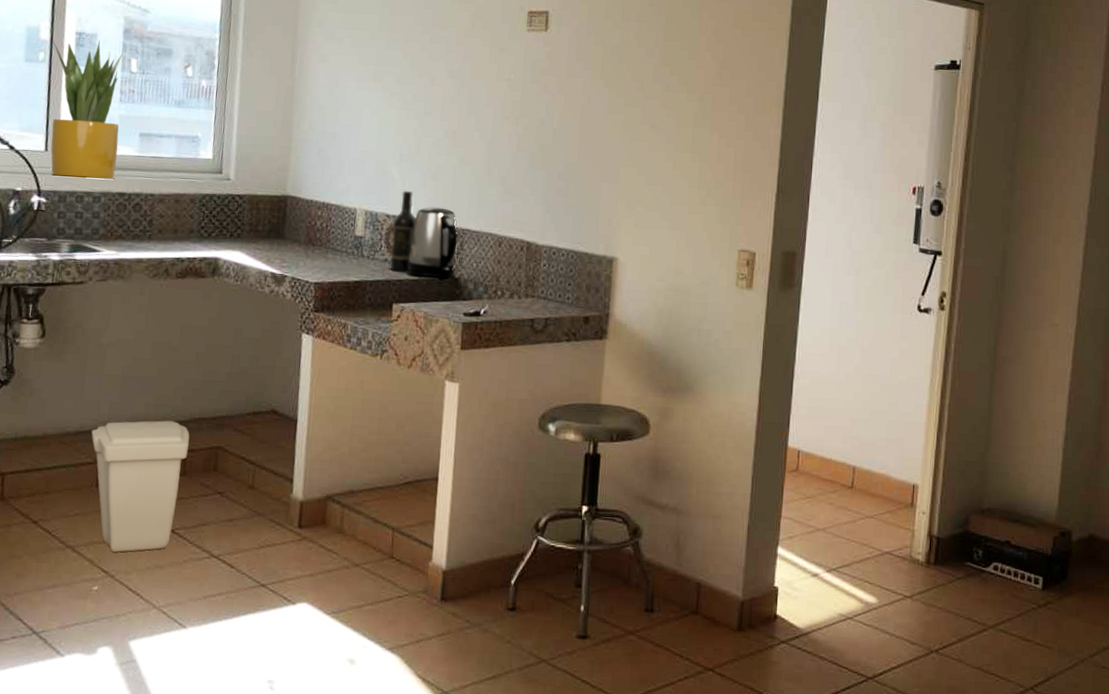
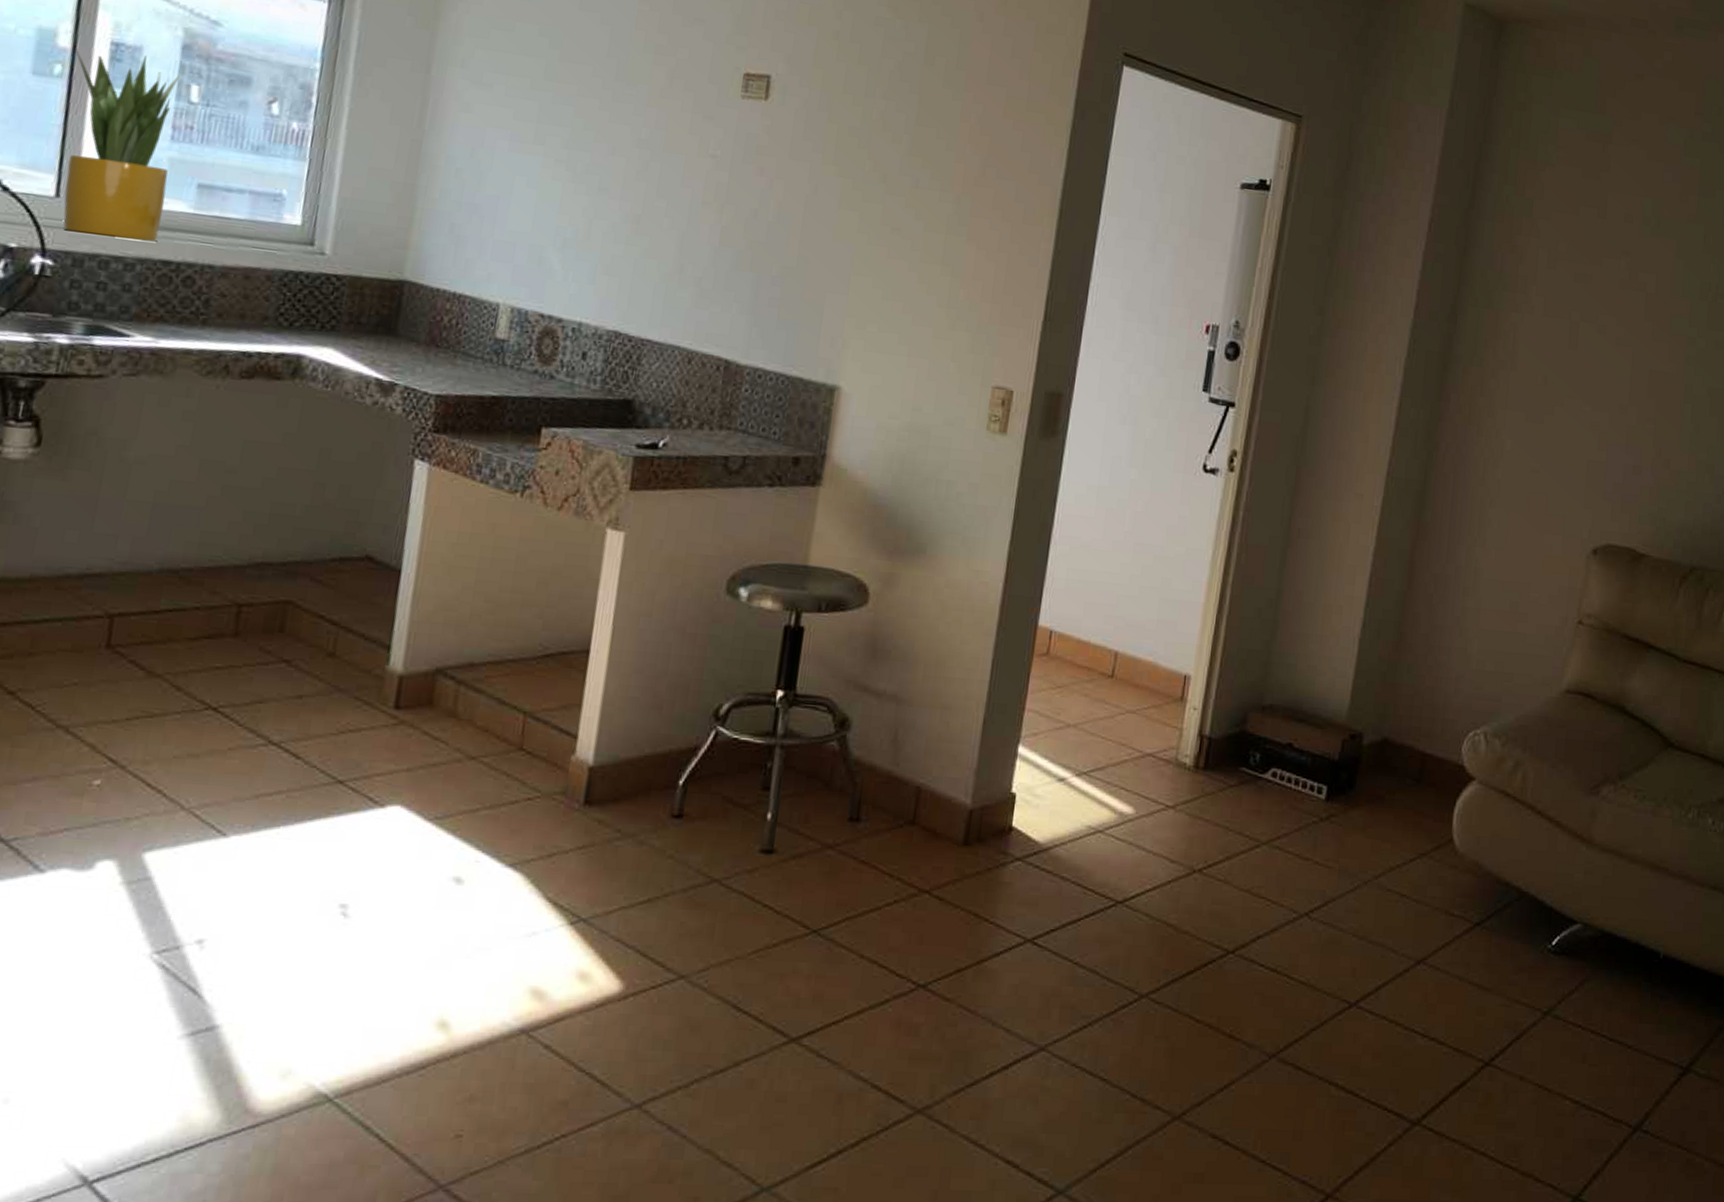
trash can: present [91,420,190,553] -> none [102,563,248,736]
wine bottle: present [390,190,416,274] -> none [541,285,580,390]
kettle: present [406,207,458,280] -> none [562,308,634,402]

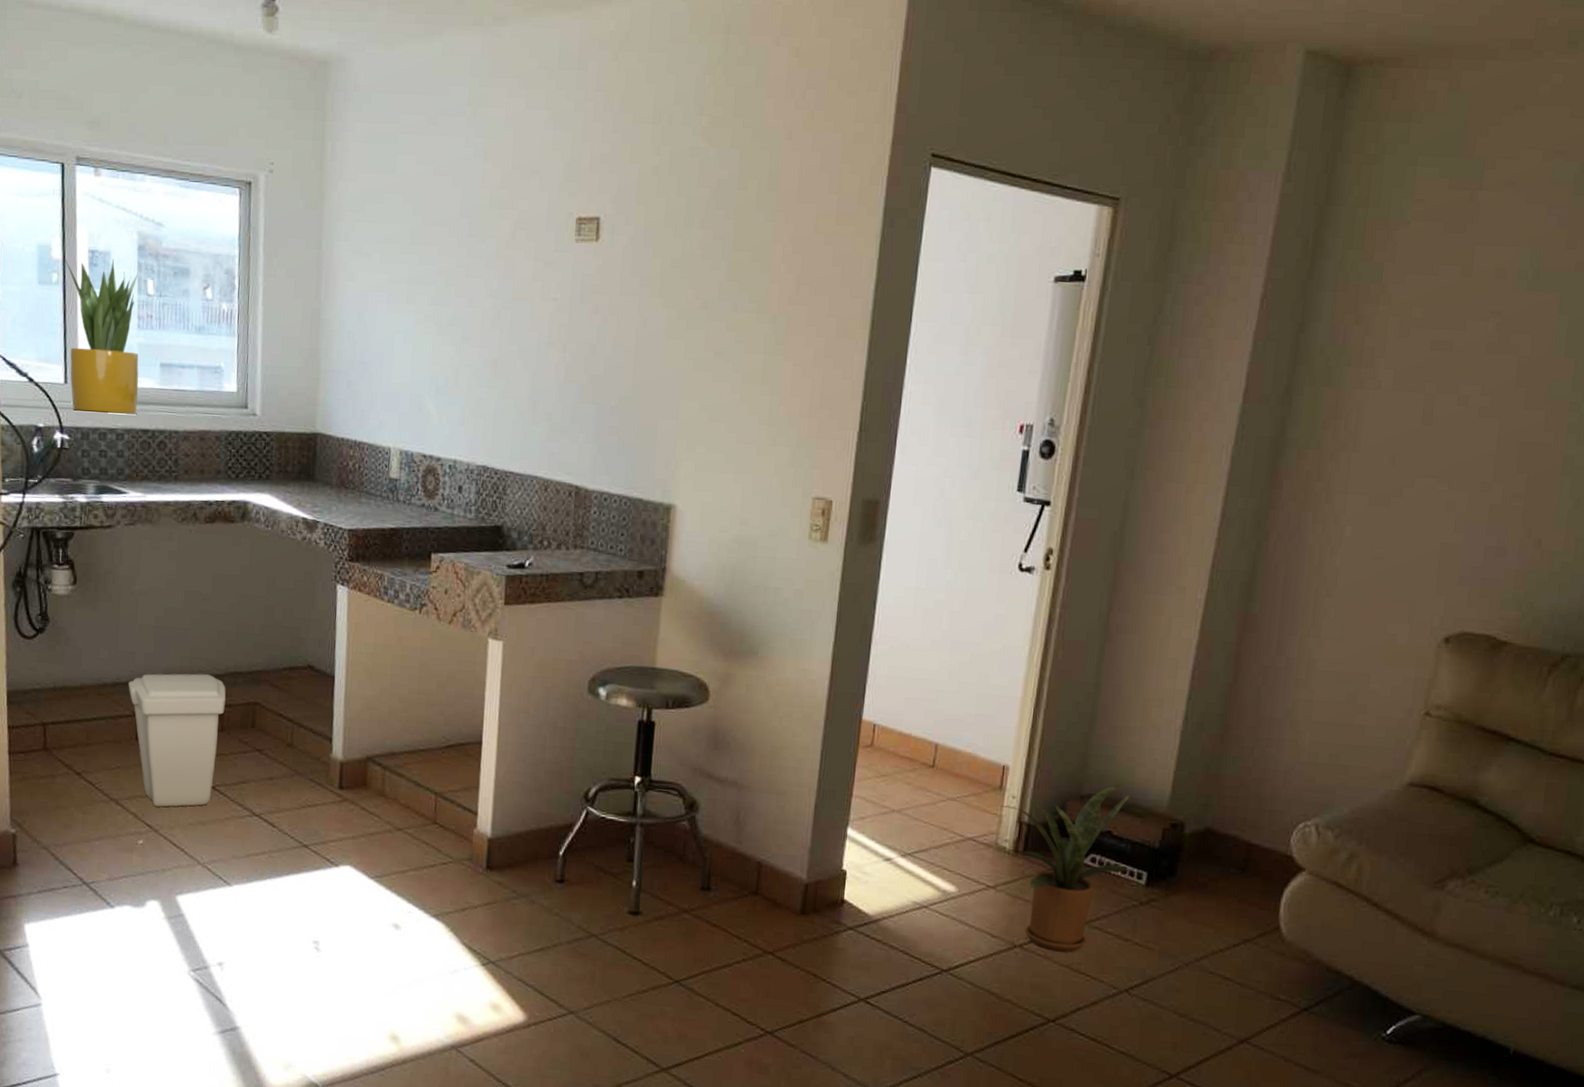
trash can: none [102,563,248,736] -> present [128,673,226,808]
house plant: none [1182,693,1315,875] -> present [1001,784,1135,952]

